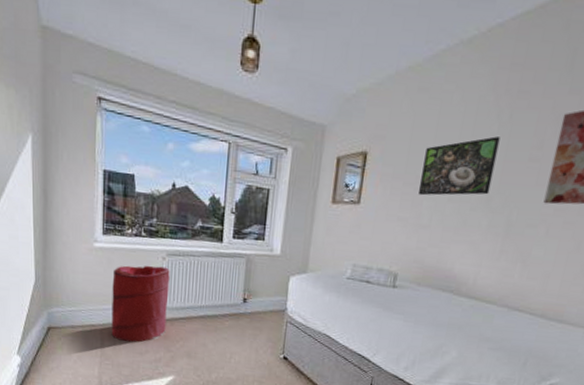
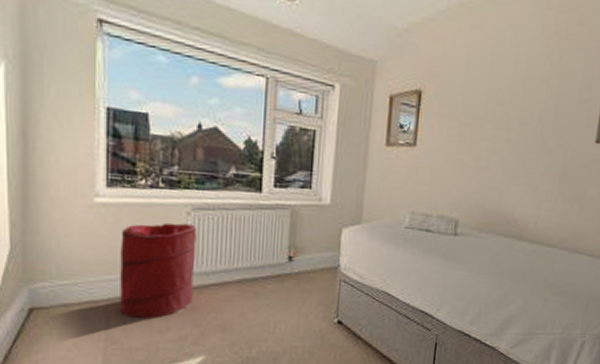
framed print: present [419,136,500,196] -> none [476,76,552,137]

